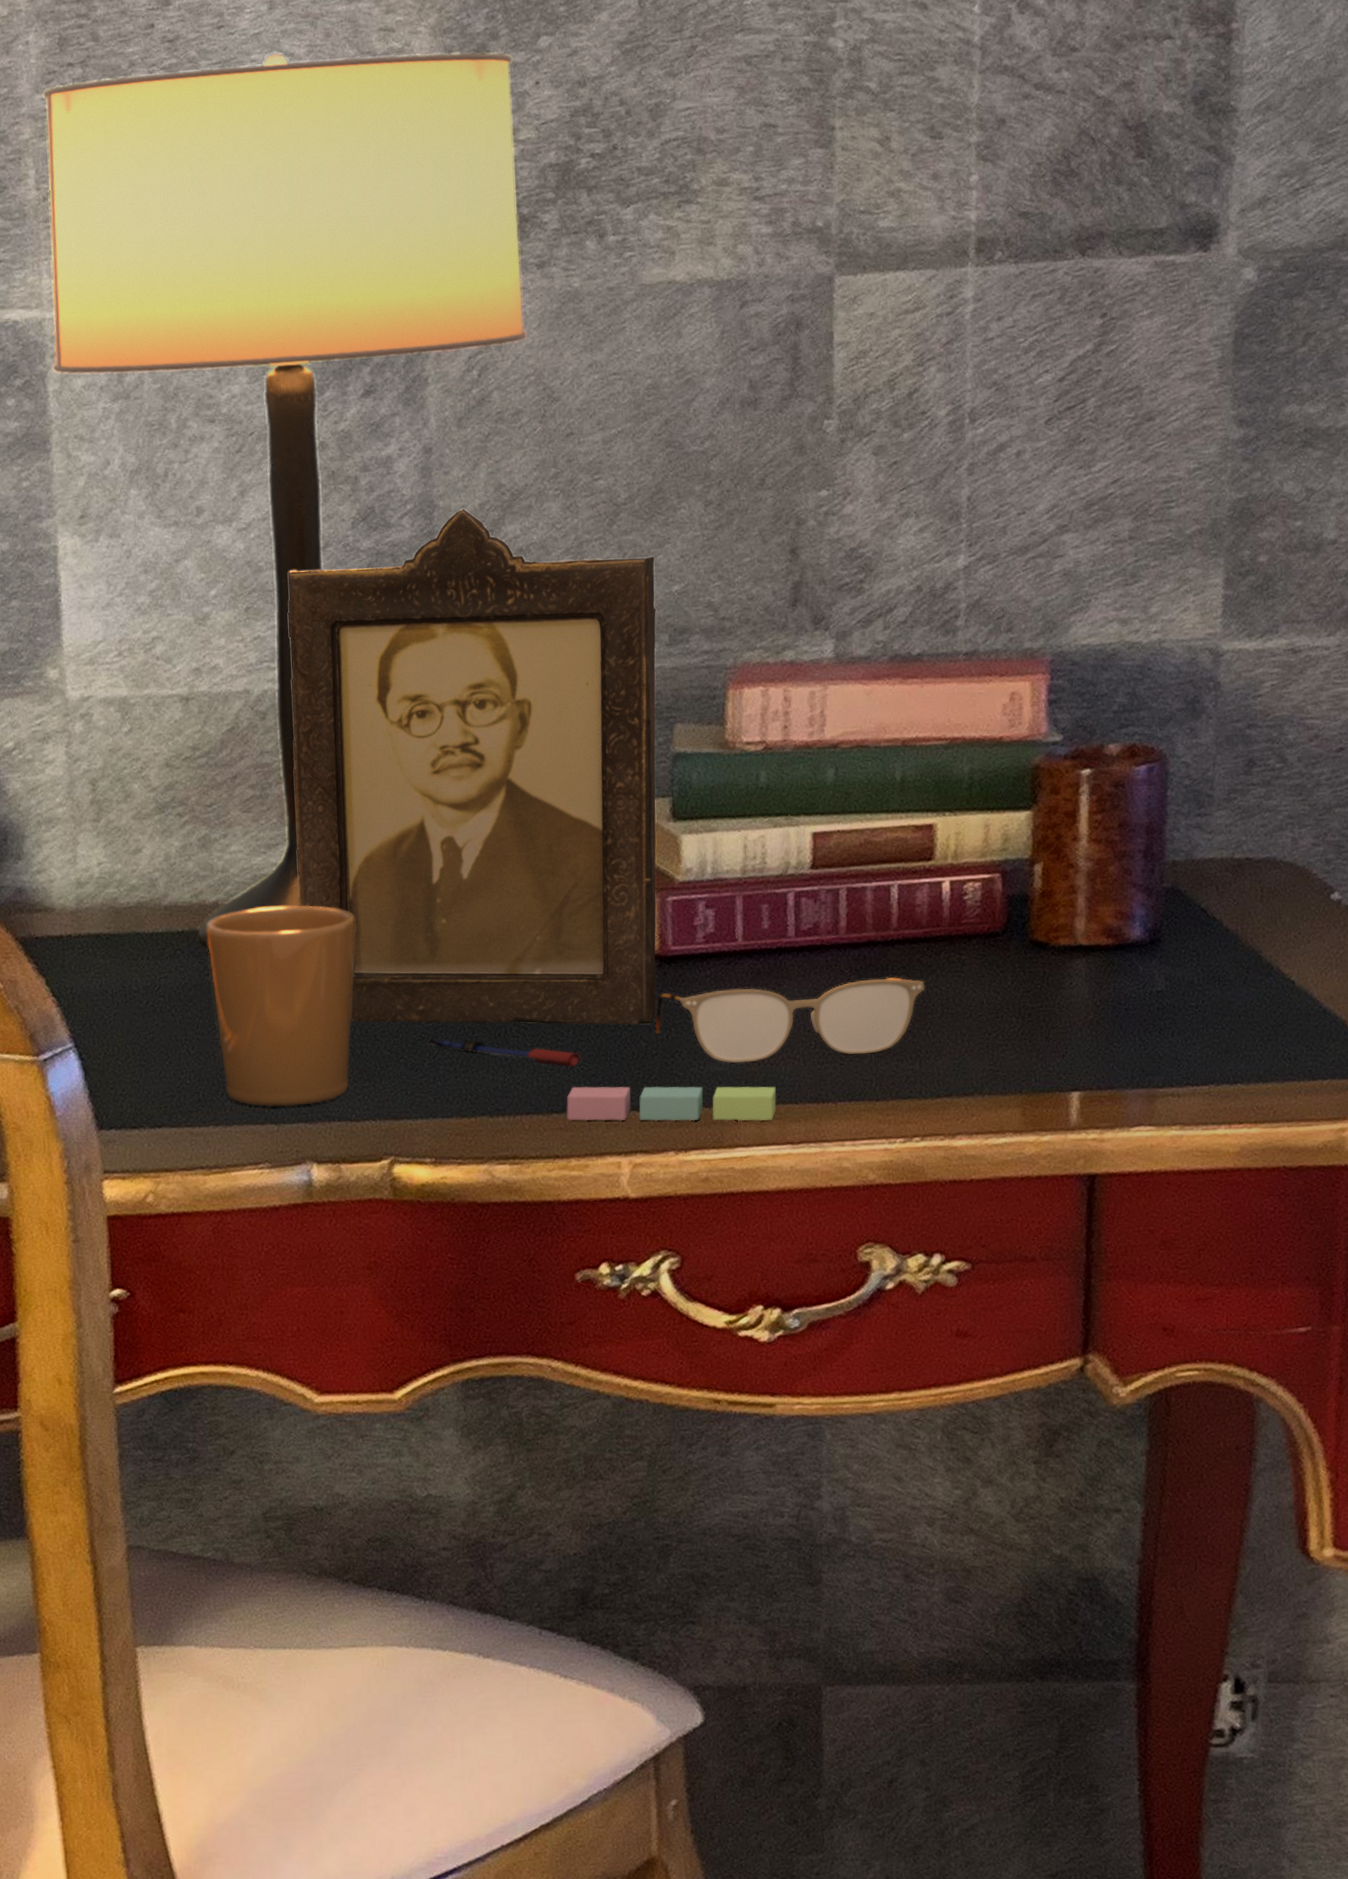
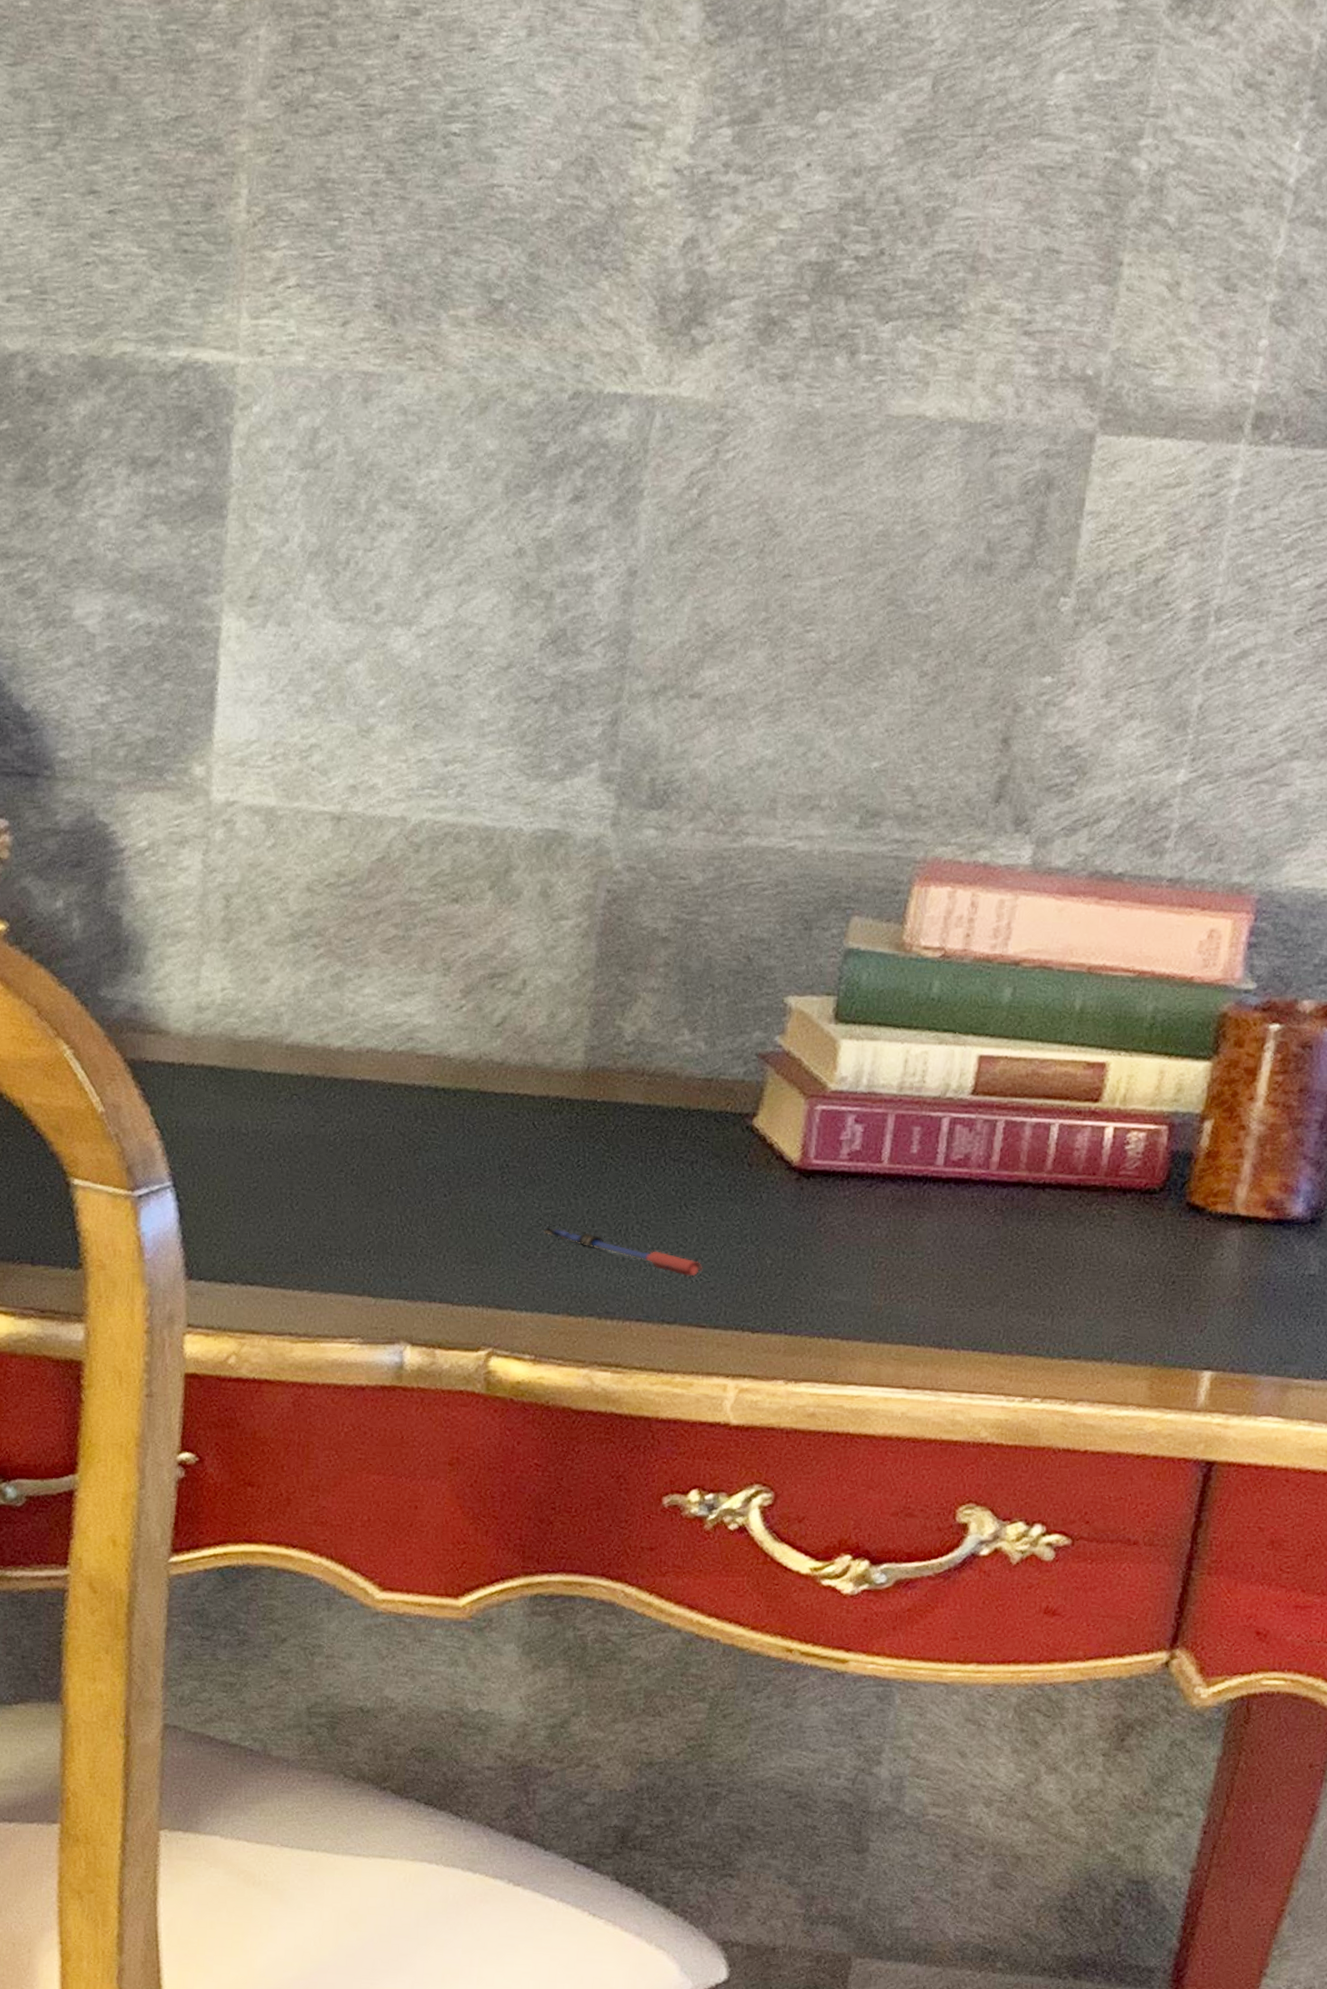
table lamp: present [44,53,526,949] -> none [241,89,784,1098]
mug: present [207,906,356,1107] -> none [325,1060,486,1282]
photo frame: present [288,509,657,1025] -> none [429,645,857,1240]
sticky notes: present [566,1086,777,1121] -> none [678,1297,899,1361]
eyeglasses: present [655,977,925,1063] -> none [783,1209,1071,1303]

